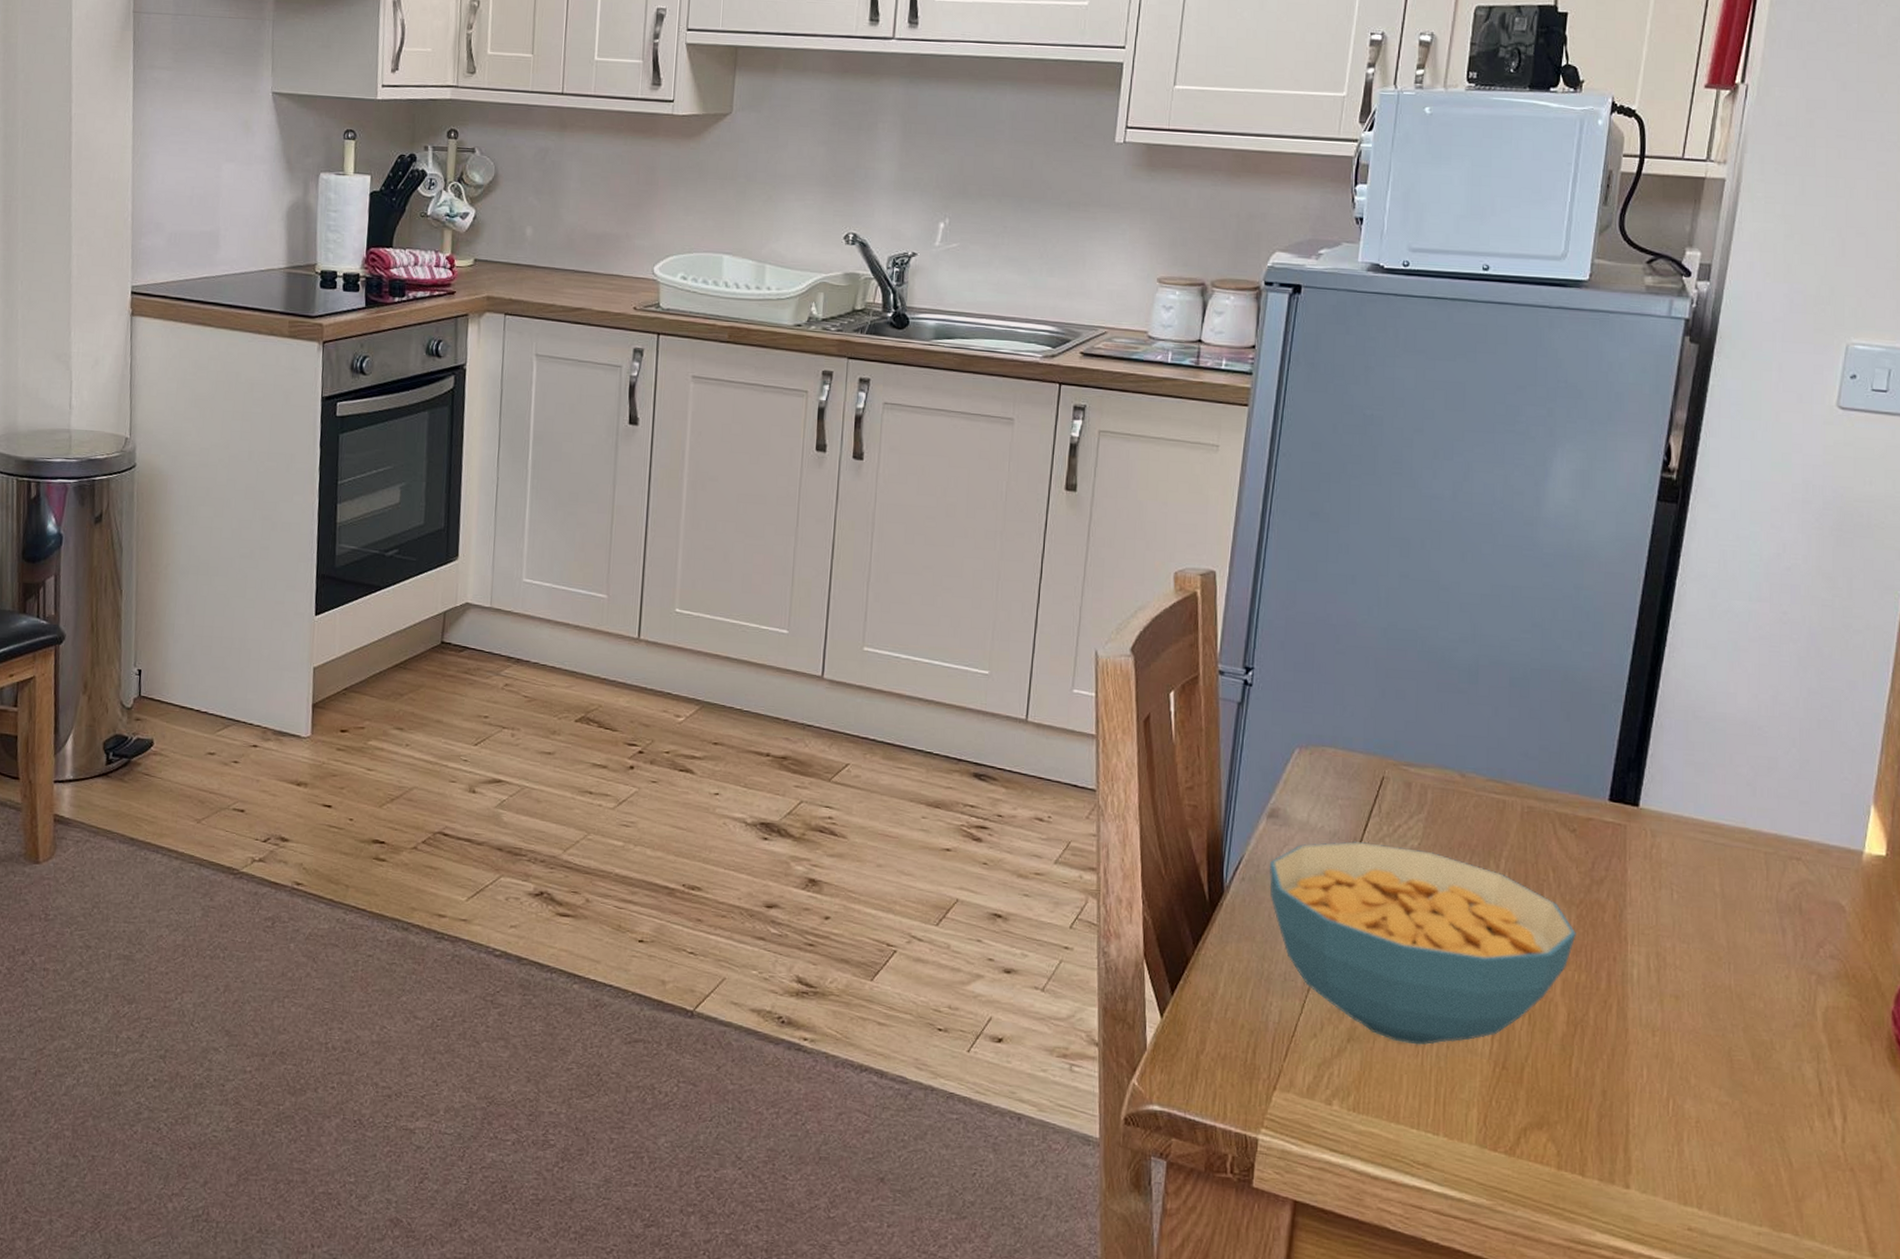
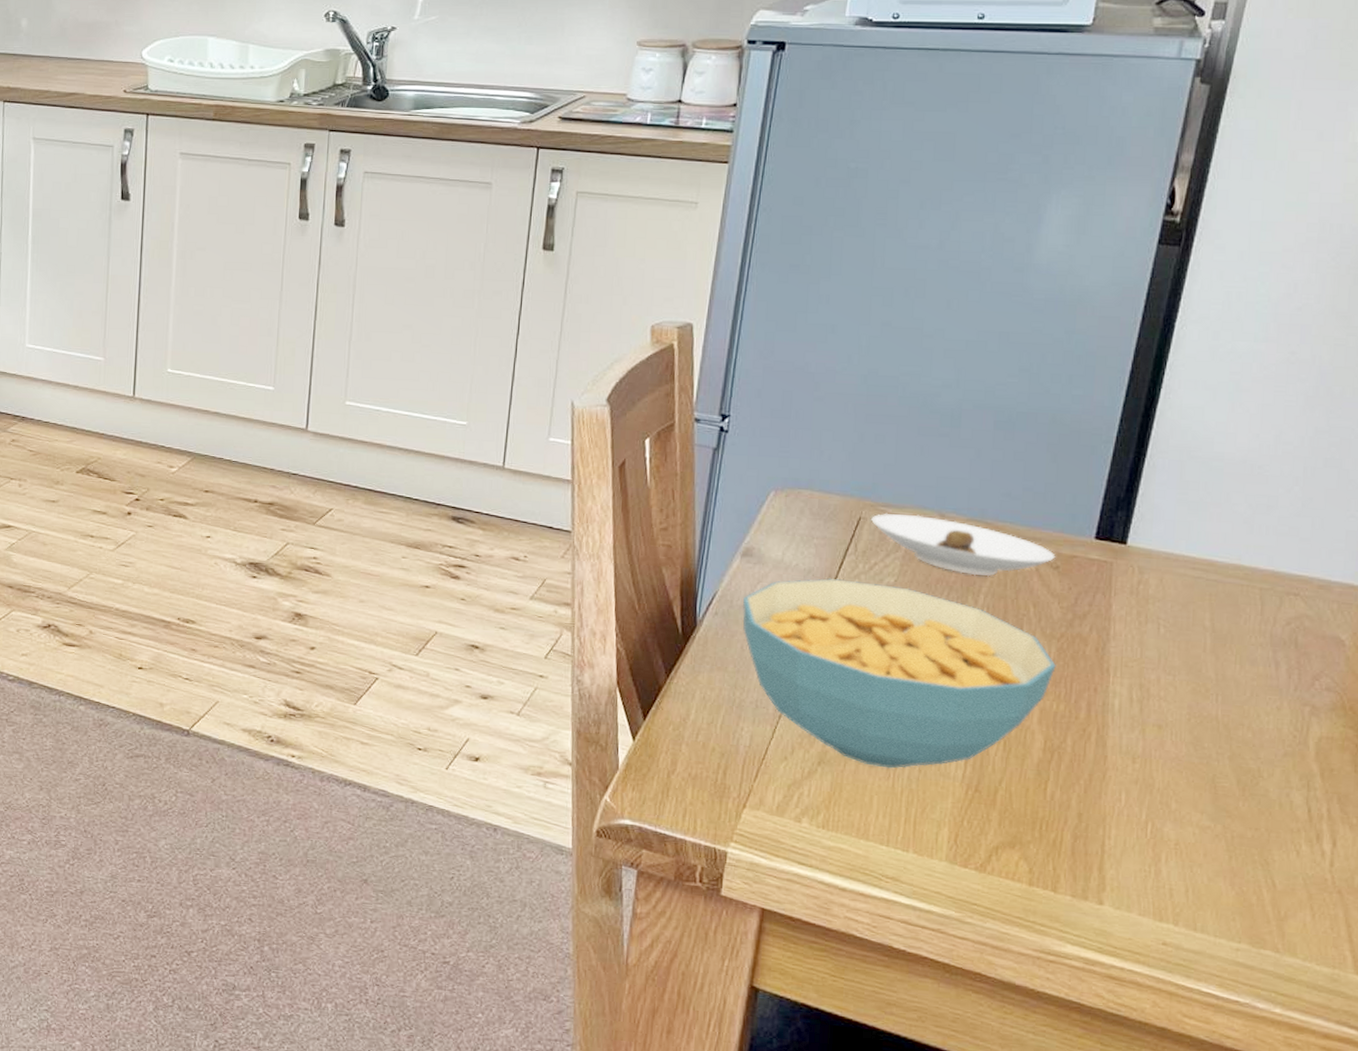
saucer: none [1394,772,1572,840] -> present [871,513,1056,577]

